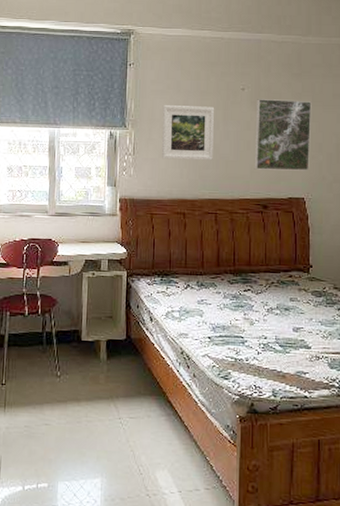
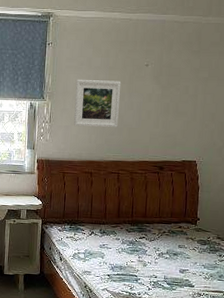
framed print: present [254,99,312,171] -> none [153,74,208,138]

